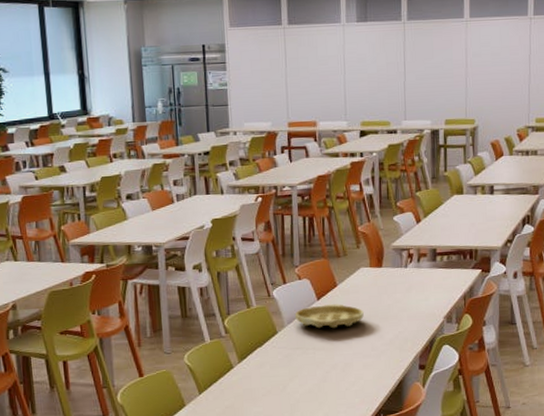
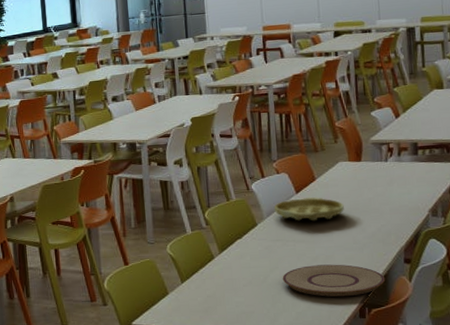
plate: none [301,371,401,404] -> present [282,264,386,297]

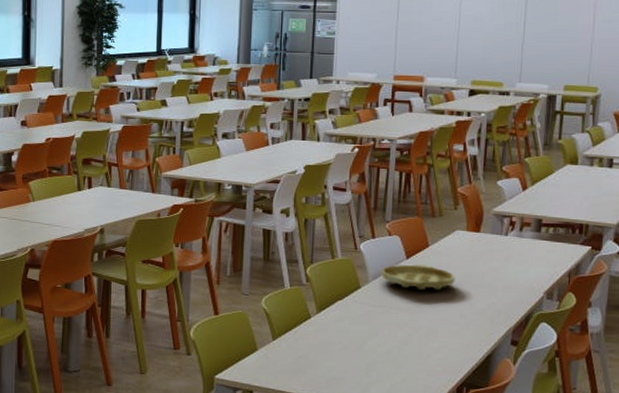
plate: present [282,264,386,297] -> none [380,336,489,374]

